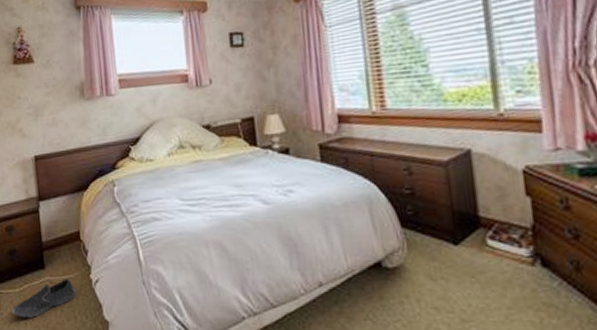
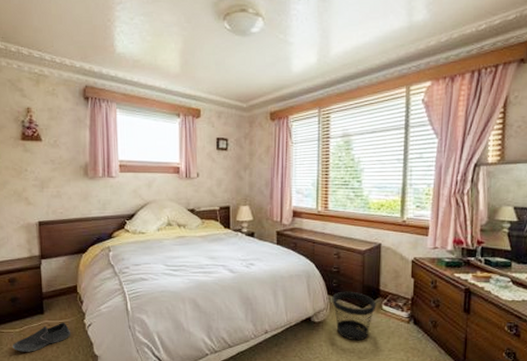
wastebasket: none [408,221,478,295] -> present [332,291,377,341]

